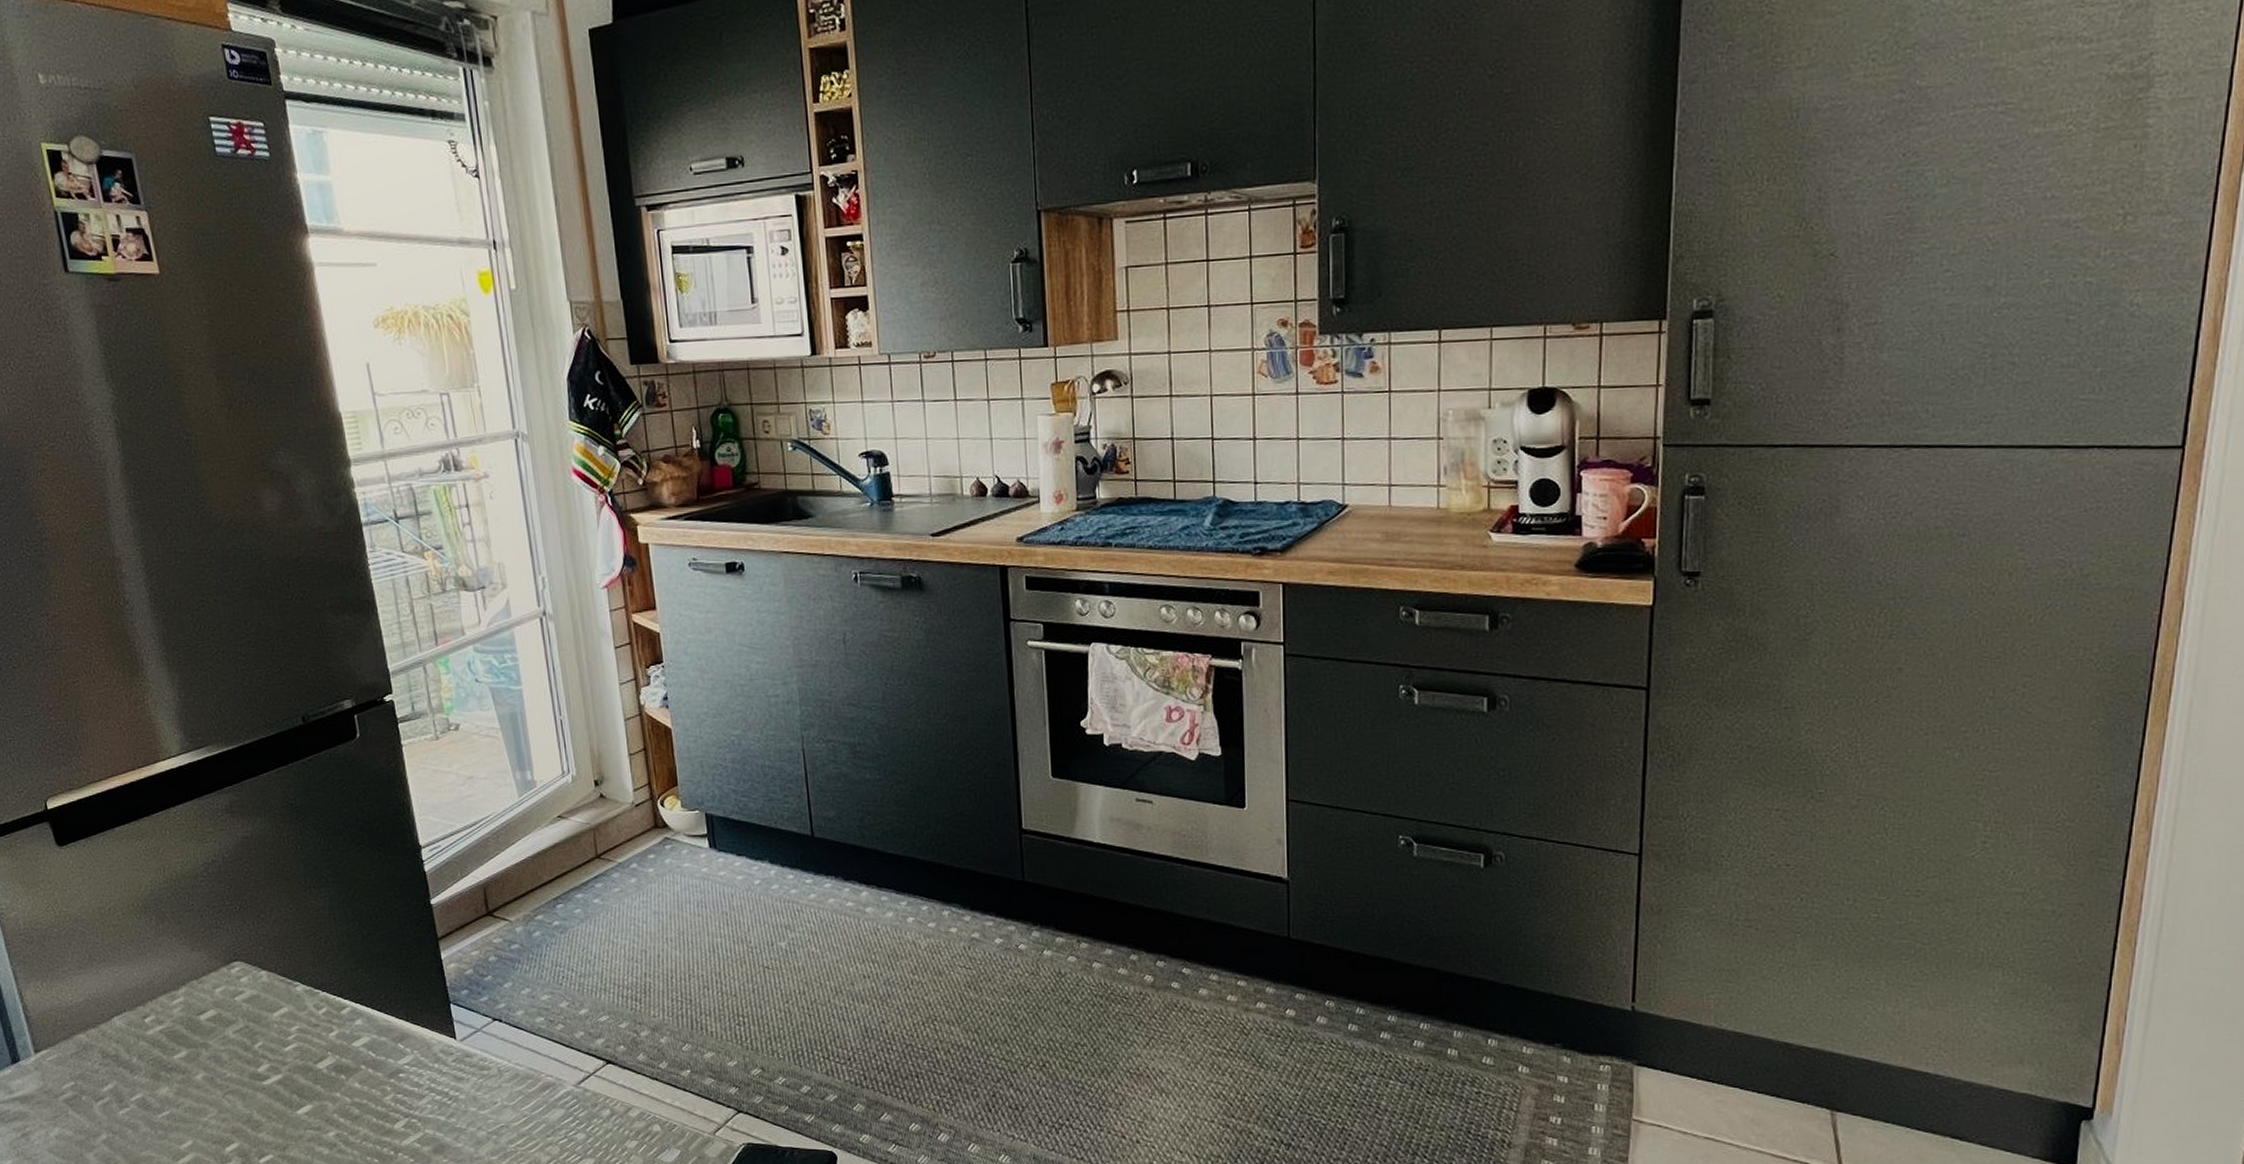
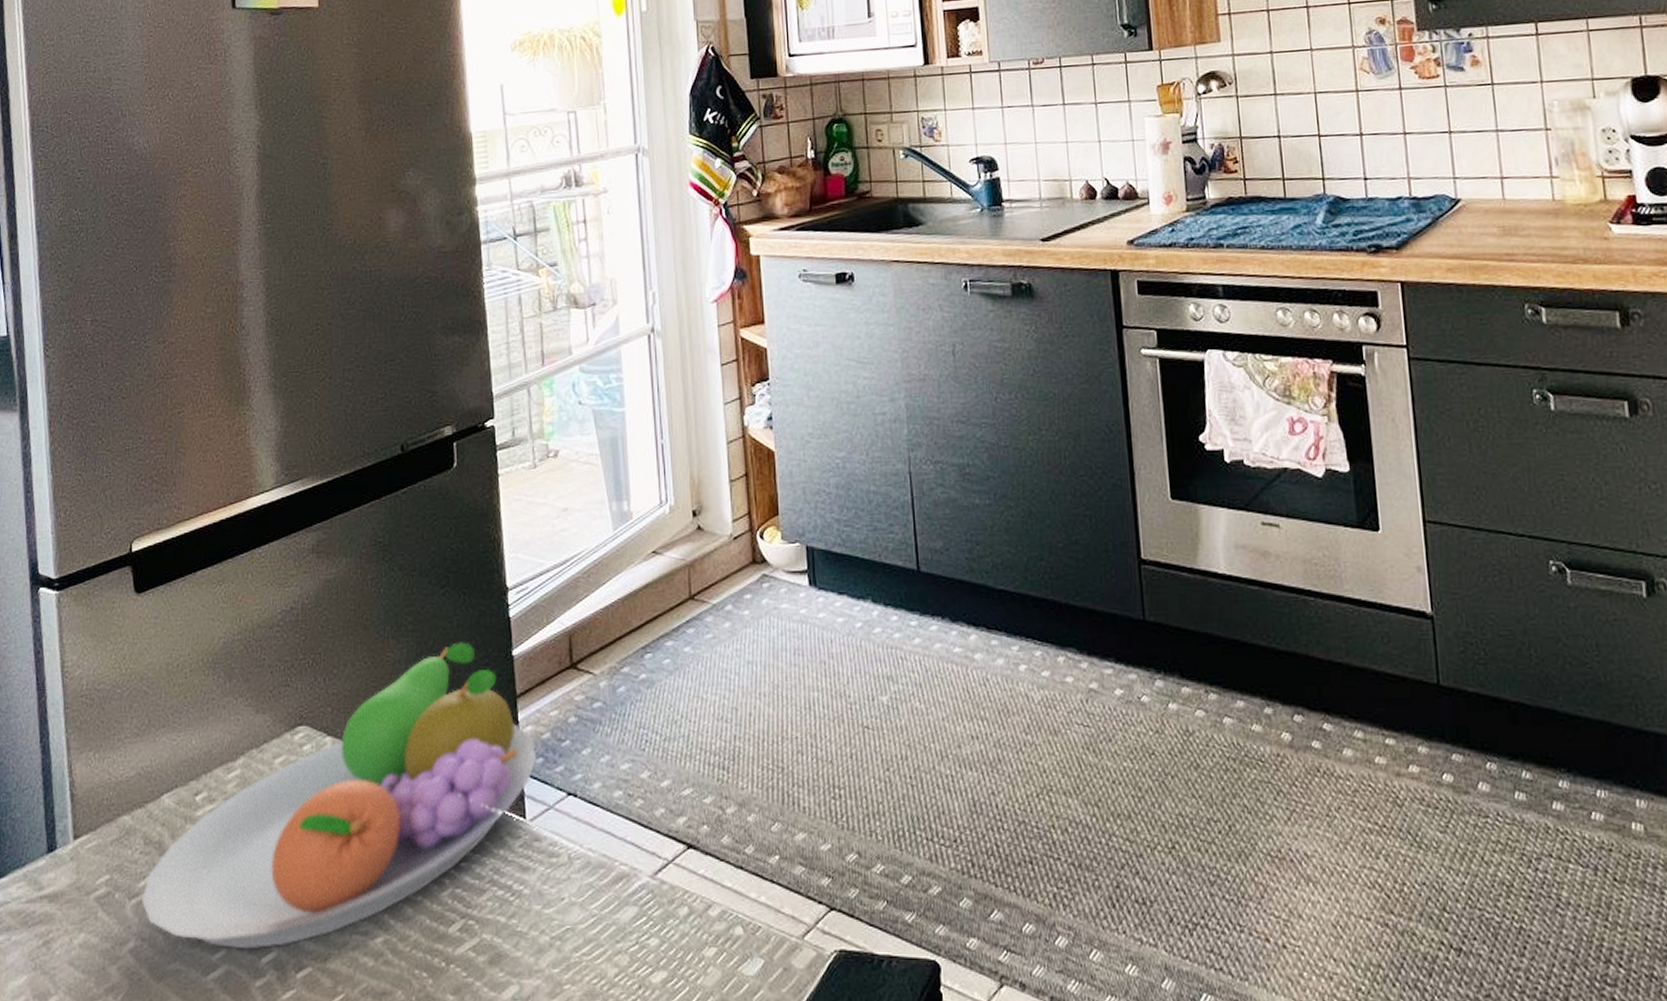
fruit bowl: none [107,892,462,1141] -> present [142,642,537,950]

